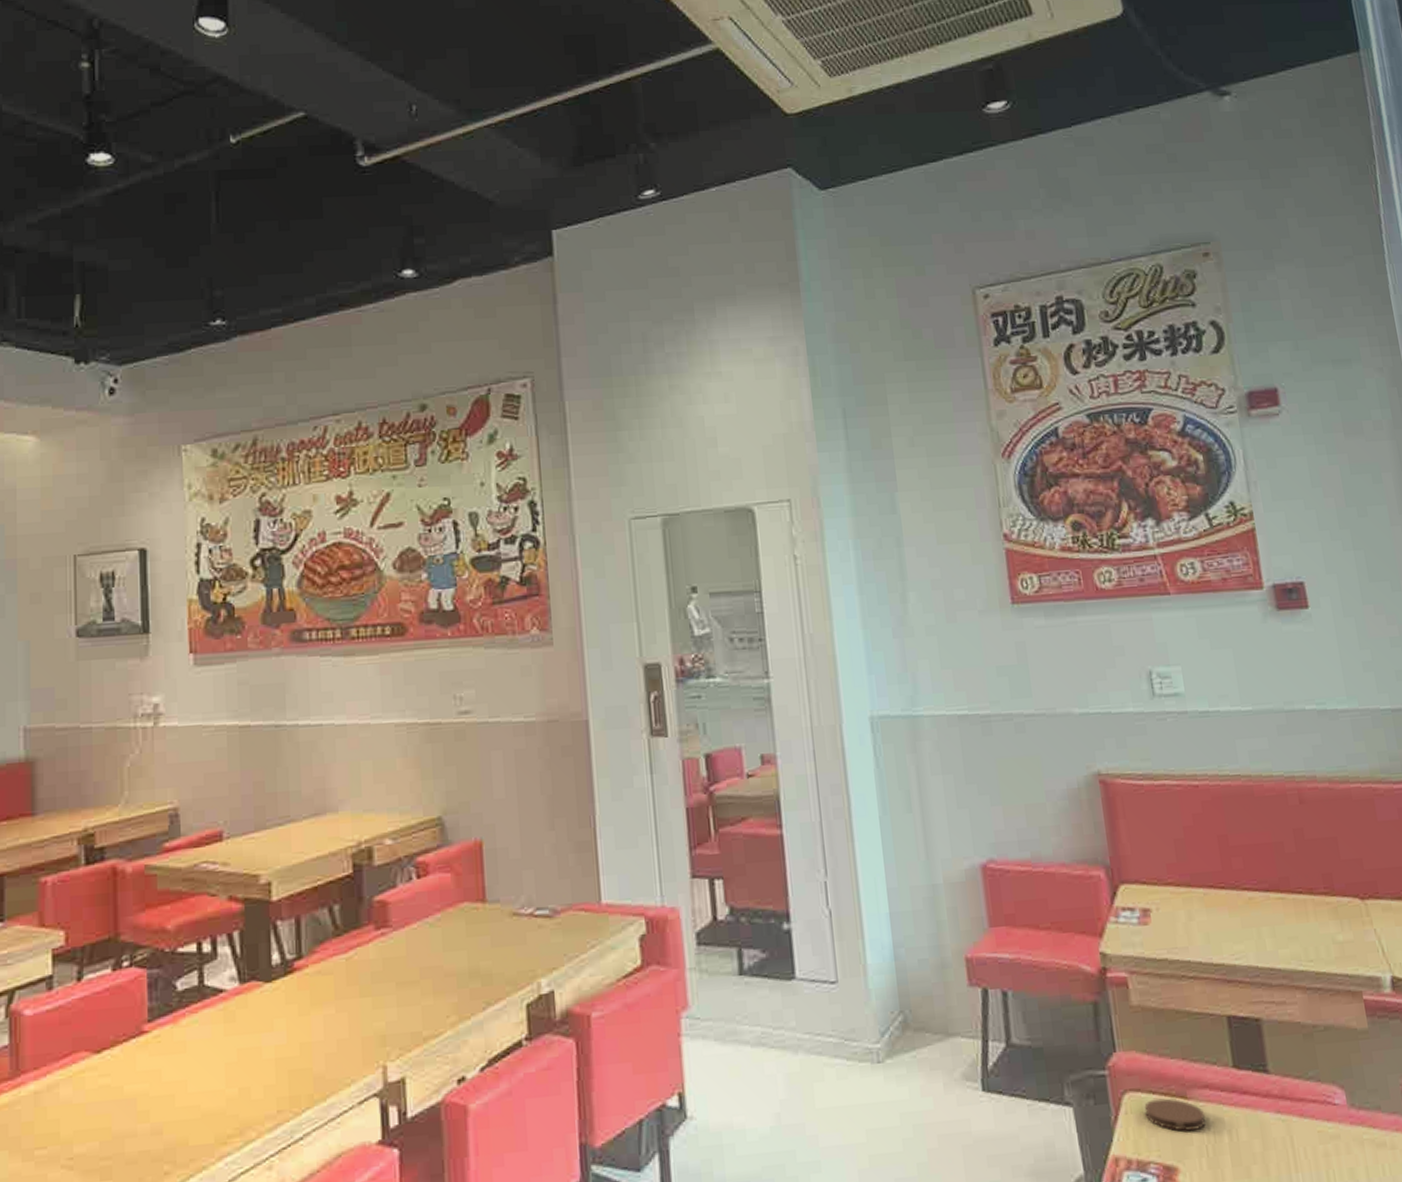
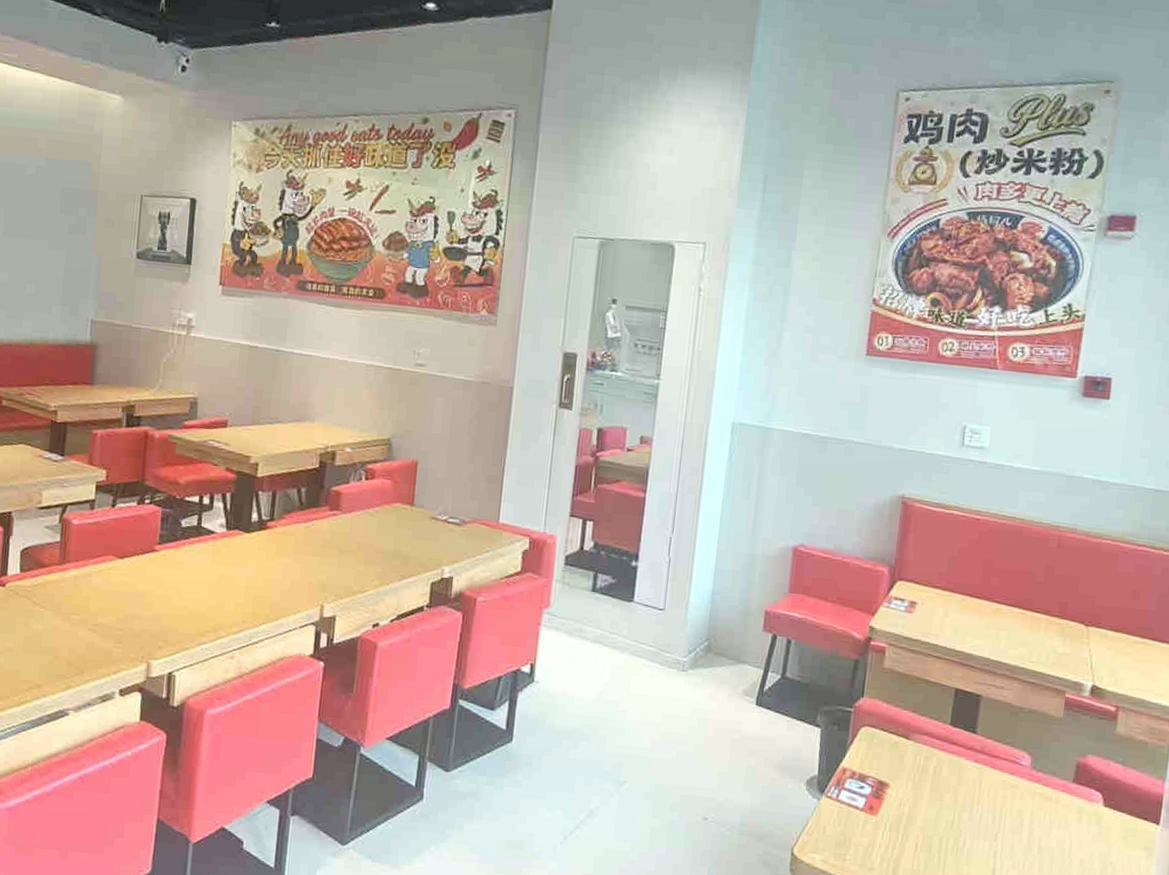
coaster: present [1144,1097,1207,1131] -> none [874,735,920,762]

